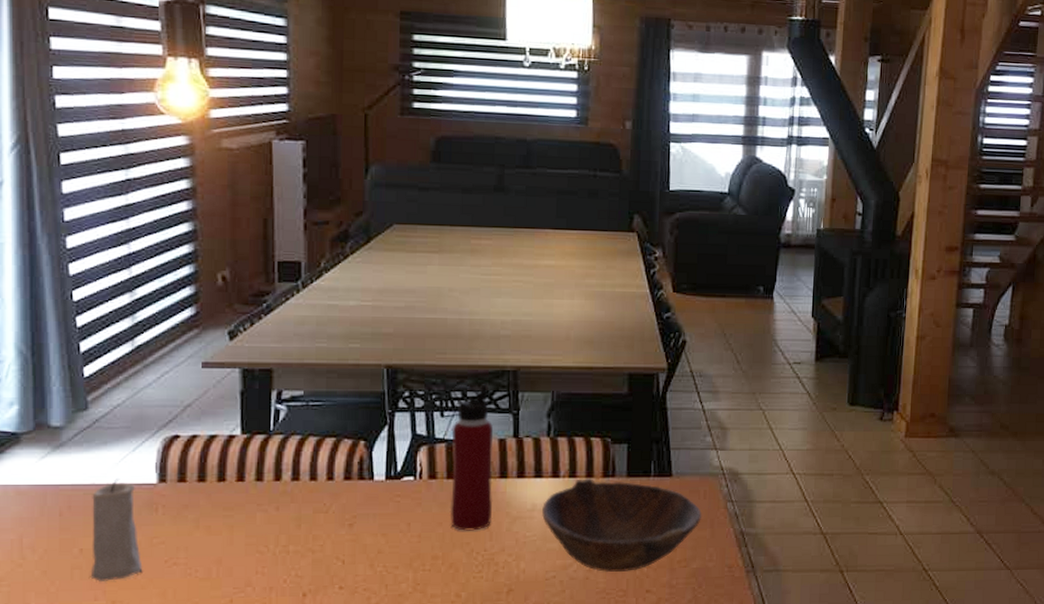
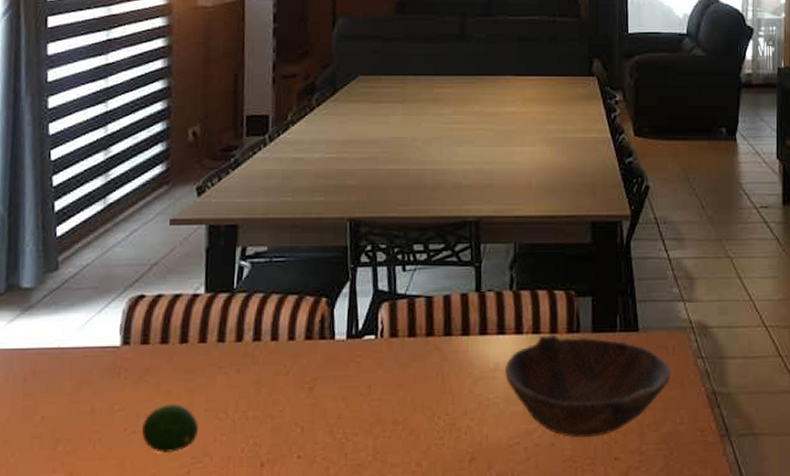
candle: present [91,479,143,581] -> none [51,341,102,452]
fruit: none [182,537,239,583] -> present [141,403,198,453]
water bottle: present [449,384,494,531] -> none [411,236,456,393]

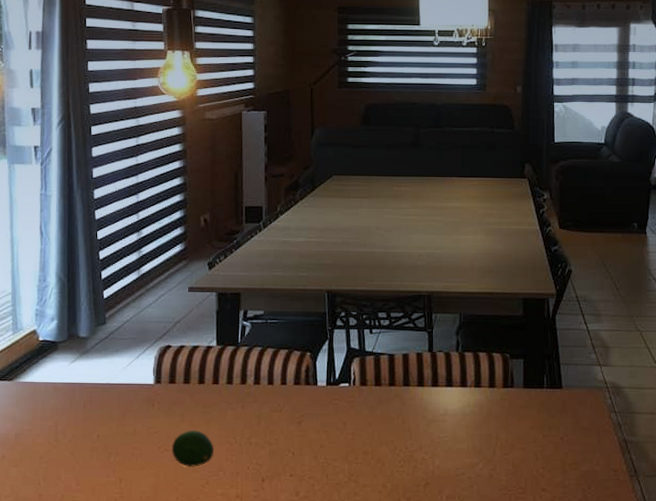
bowl: present [505,334,672,437] -> none [453,388,590,471]

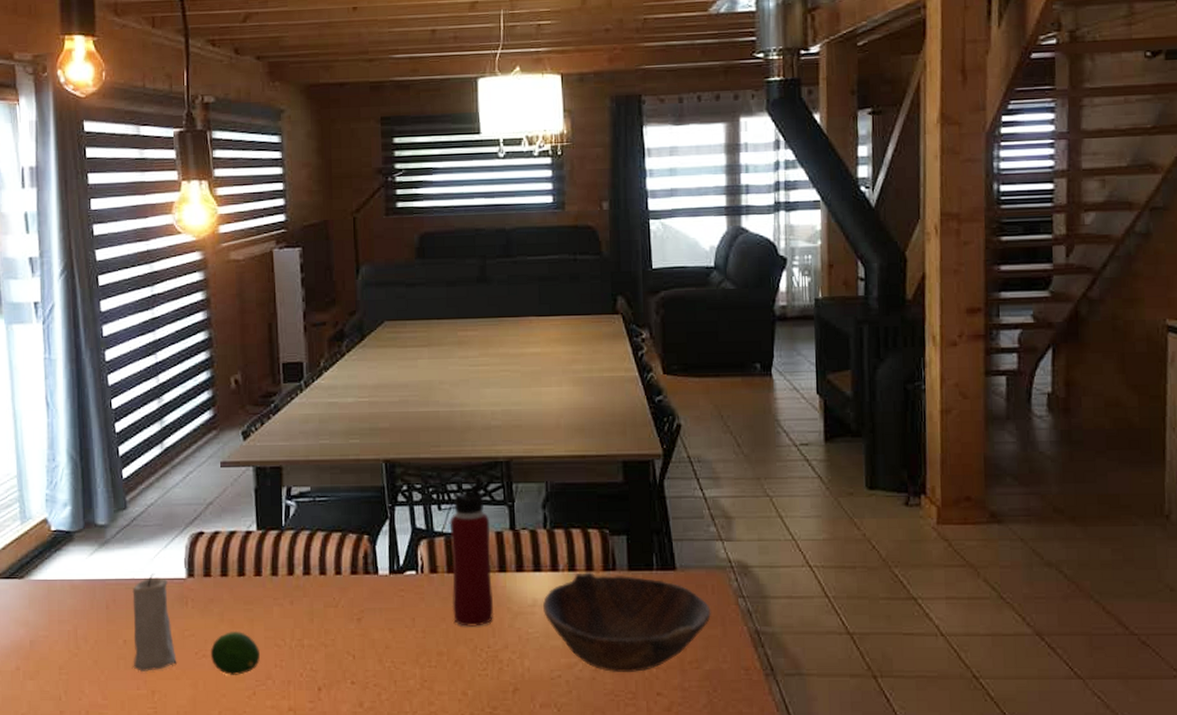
candle: none [105,379,142,462] -> present [132,573,177,671]
water bottle: none [377,306,413,431] -> present [448,476,494,627]
bowl: none [453,388,590,471] -> present [543,572,712,672]

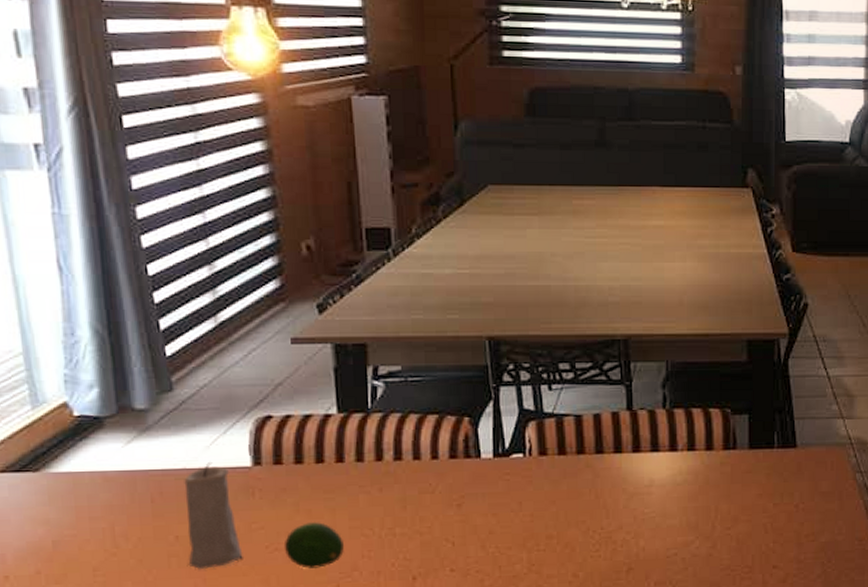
water bottle: present [448,476,494,627] -> none [560,354,609,509]
bowl: present [543,572,712,672] -> none [661,451,830,548]

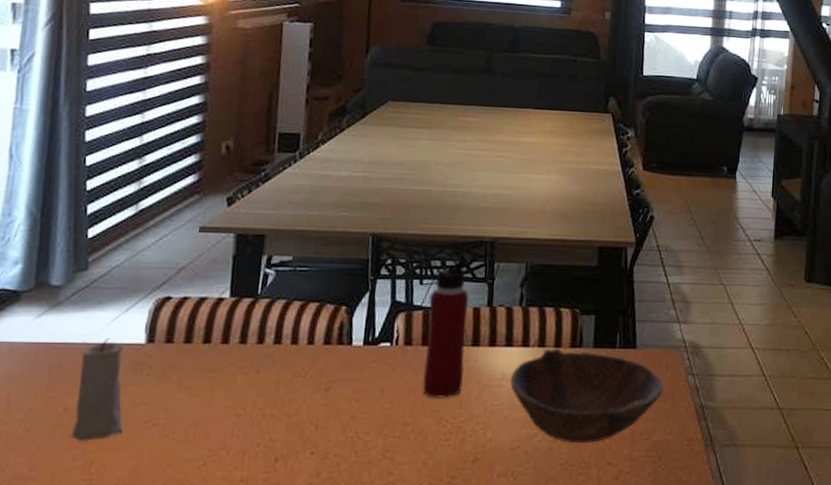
fruit: present [283,521,344,569] -> none [161,399,217,445]
water bottle: none [560,354,609,509] -> present [422,254,469,398]
bowl: none [661,451,830,548] -> present [510,348,665,443]

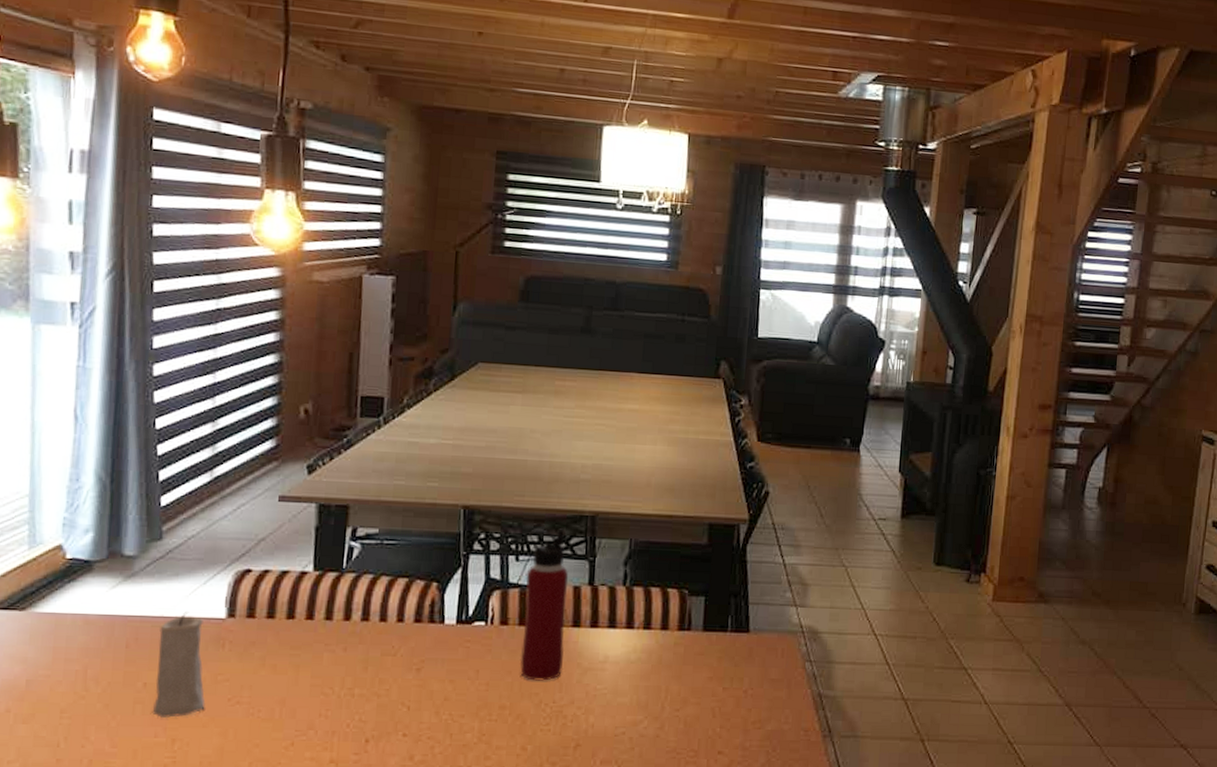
bowl: present [510,348,665,443] -> none [614,631,780,731]

